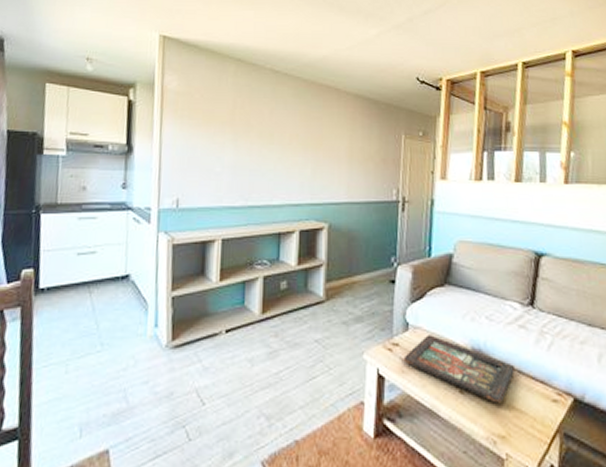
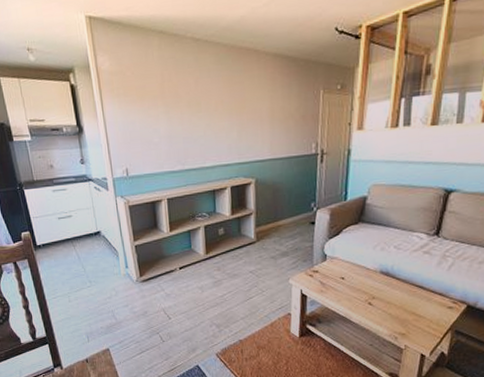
decorative tray: present [403,335,516,403] -> none [322,263,418,311]

